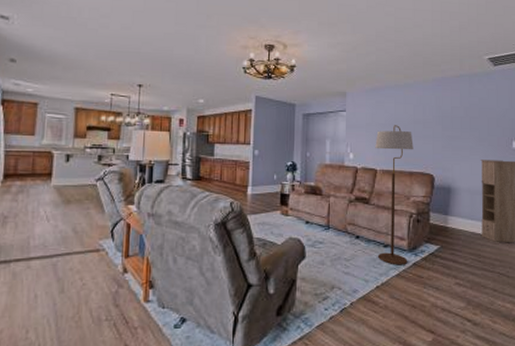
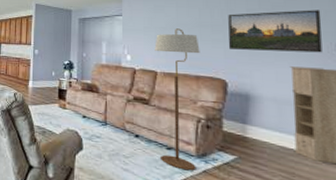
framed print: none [436,108,503,147] -> present [228,10,323,53]

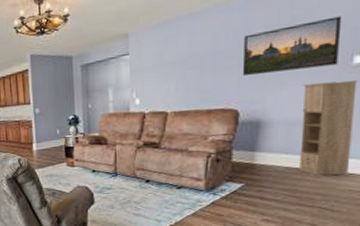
floor lamp: present [154,28,200,171] -> none [165,60,213,205]

